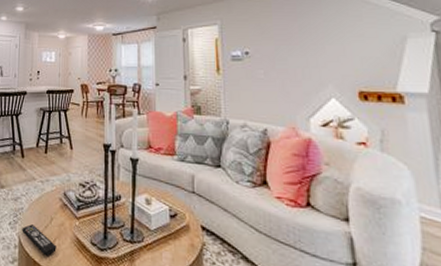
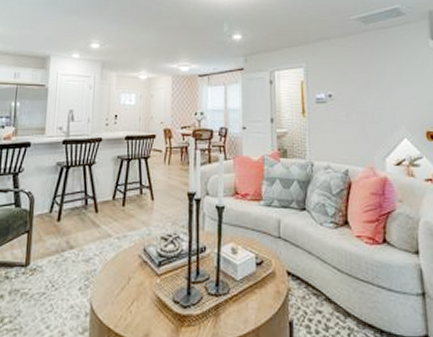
remote control: present [22,224,57,256] -> none [94,287,135,321]

